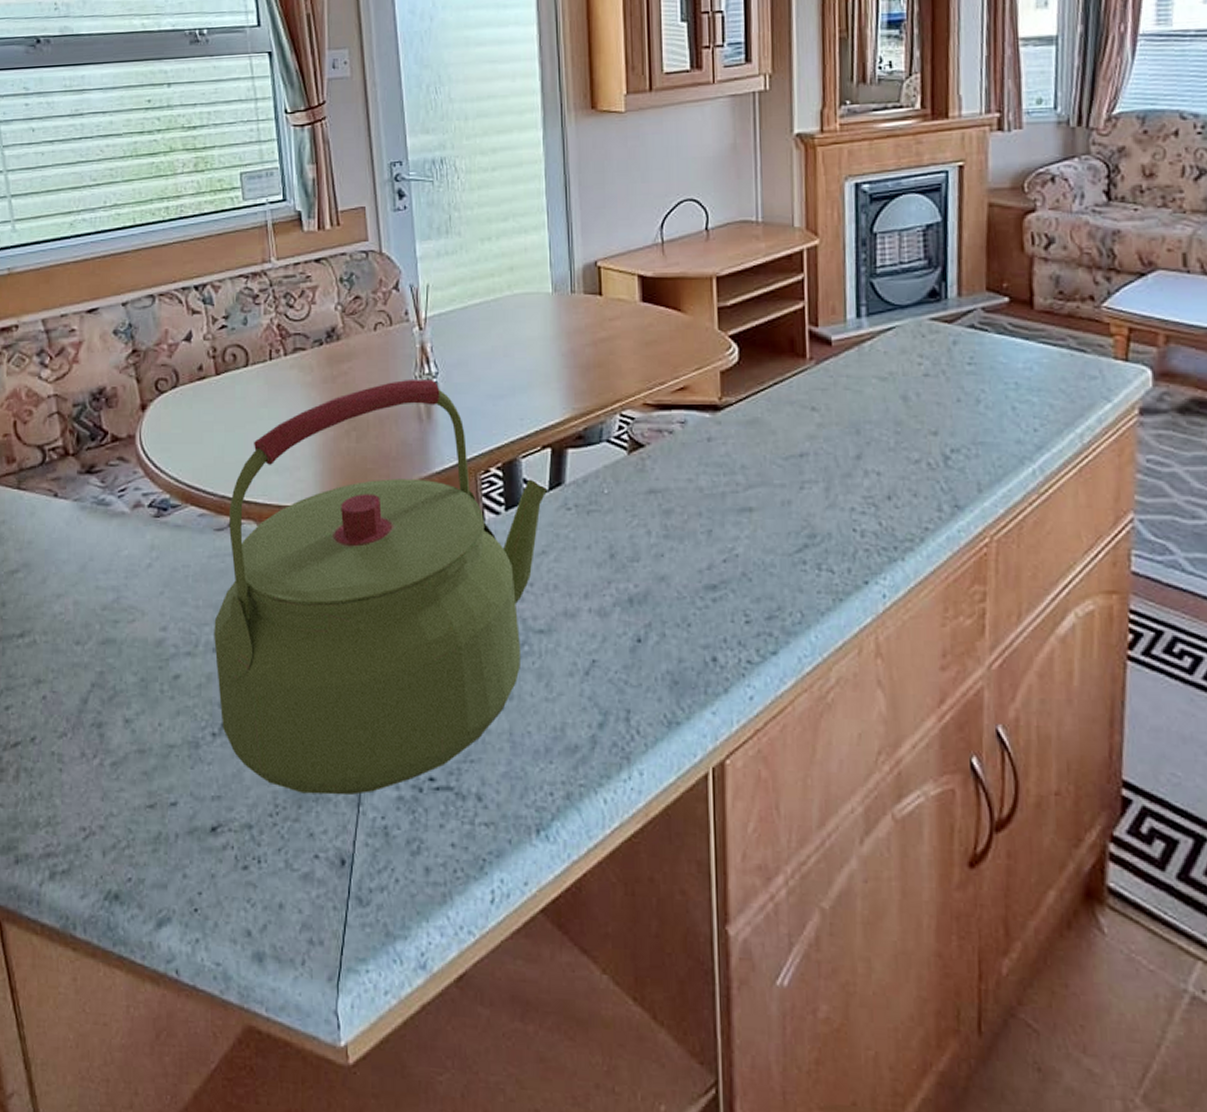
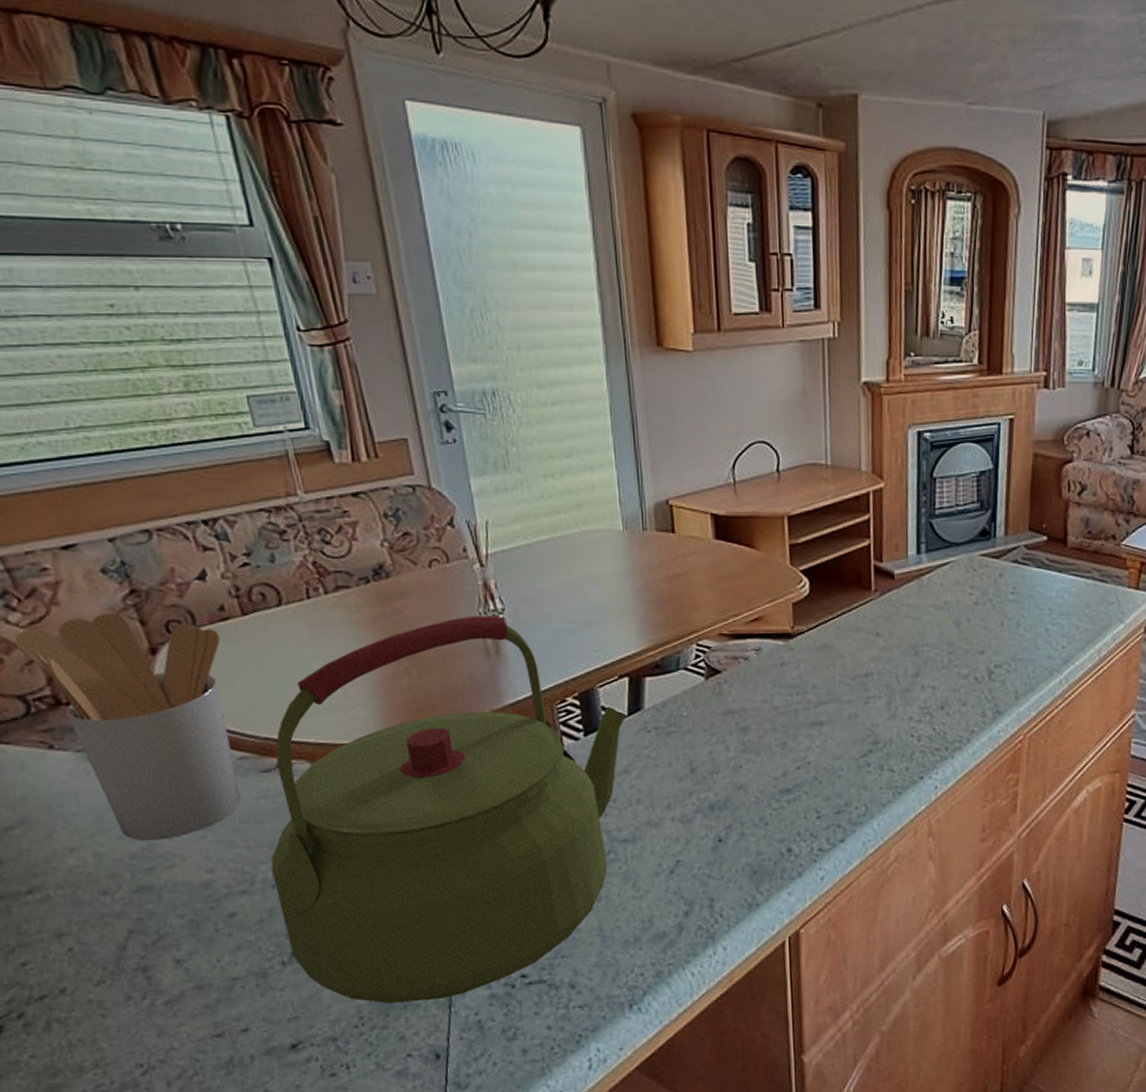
utensil holder: none [42,371,197,593] -> present [14,613,241,841]

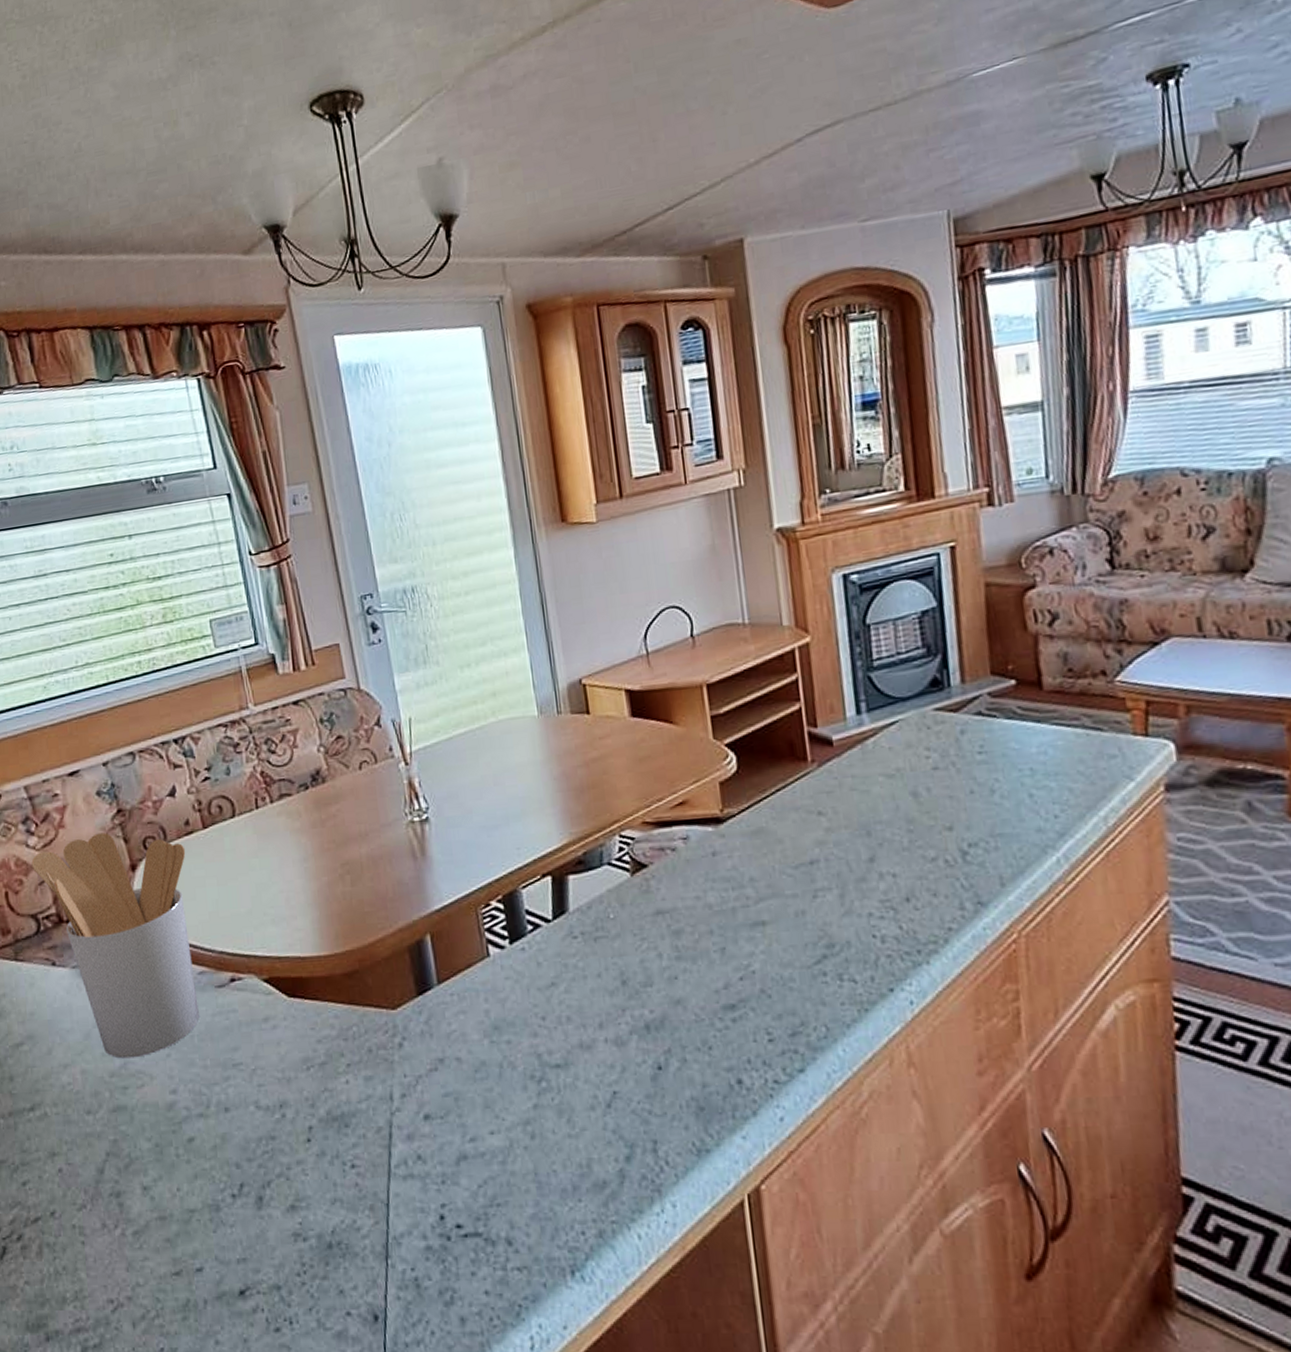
kettle: present [271,615,626,1004] -> none [224,815,551,1250]

